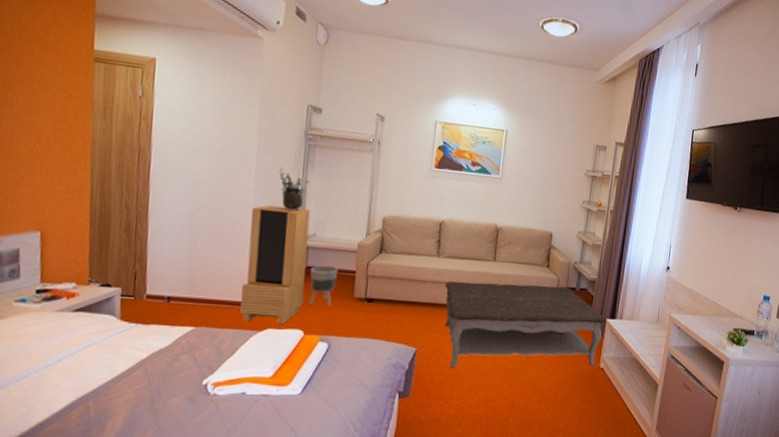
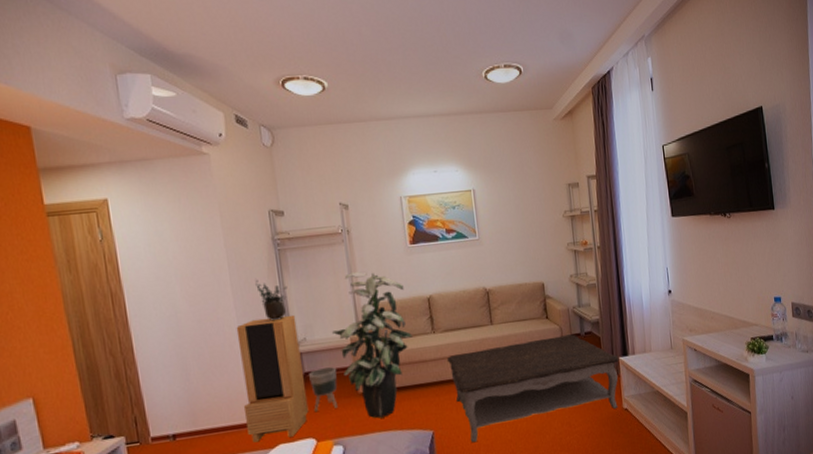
indoor plant: none [342,182,420,326] -> present [332,271,413,419]

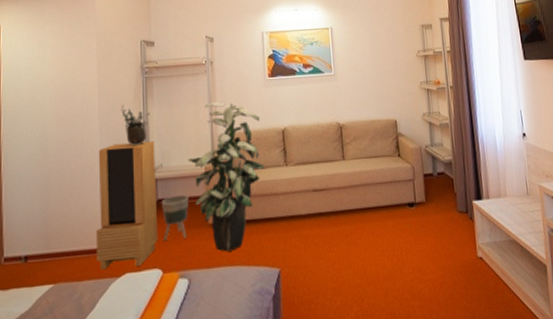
coffee table: present [446,334,619,443] -> none [297,174,473,285]

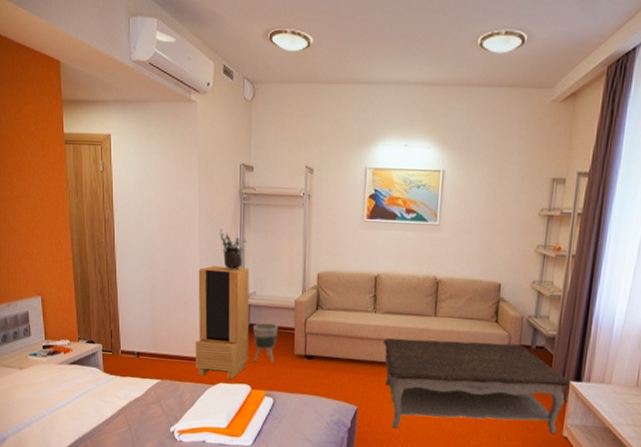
indoor plant: present [188,101,265,252] -> none [280,237,354,383]
coffee table: none [297,174,473,285] -> present [383,338,570,435]

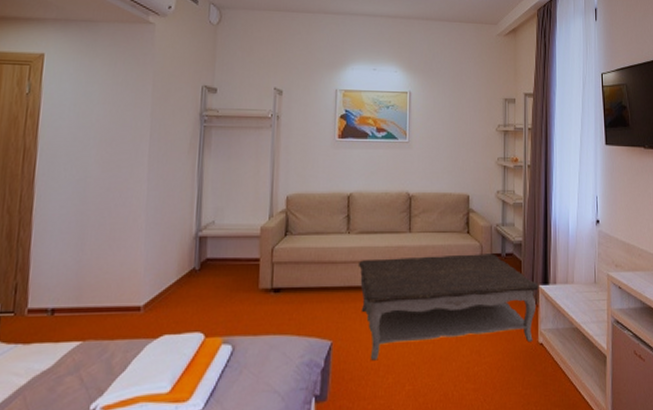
storage cabinet: present [195,265,250,379] -> none [132,195,208,329]
potted plant: present [220,228,246,271] -> none [174,153,206,199]
planter: present [253,322,278,363] -> none [208,255,240,304]

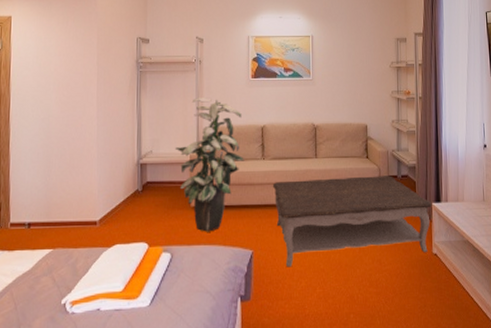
indoor plant: none [243,159,326,319] -> present [176,98,244,232]

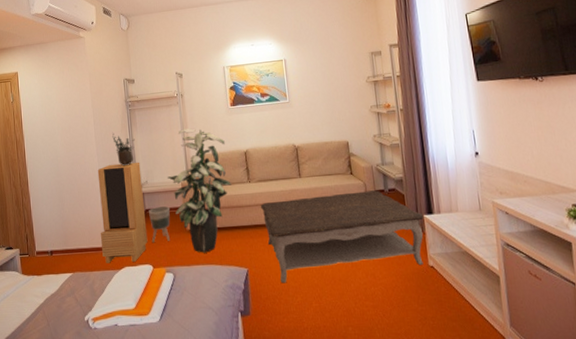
storage cabinet: none [90,129,146,240] -> present [97,162,148,264]
potted plant: none [117,95,143,133] -> present [112,133,135,166]
planter: none [150,178,174,219] -> present [149,205,170,243]

